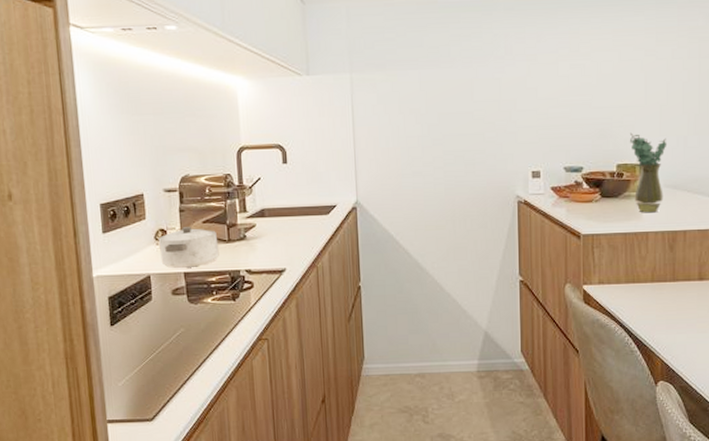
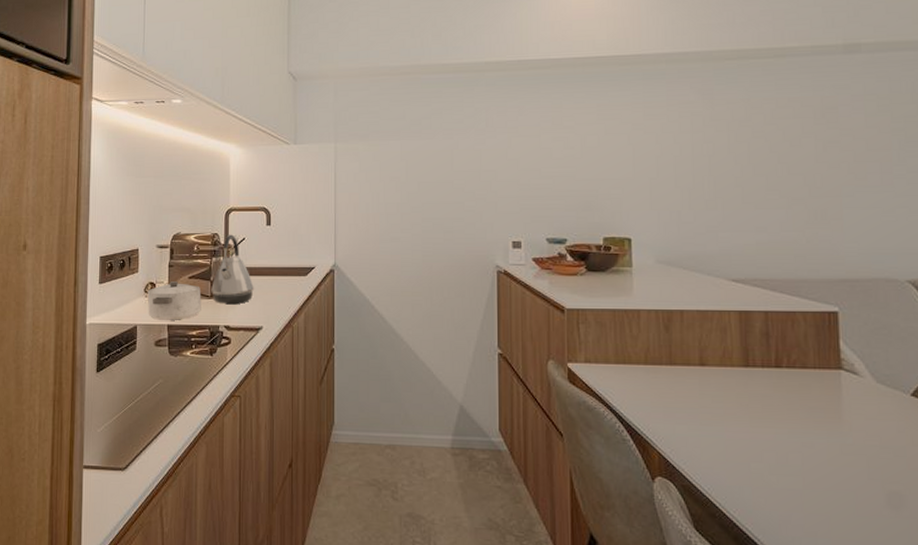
kettle: none [227,174,274,248] -> present [210,234,254,305]
vase: present [630,132,667,213] -> none [618,205,659,290]

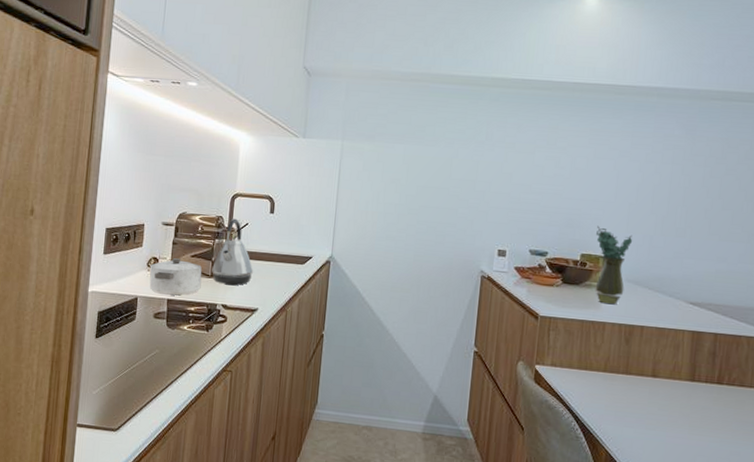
vase: none [618,205,659,290] -> present [595,225,633,305]

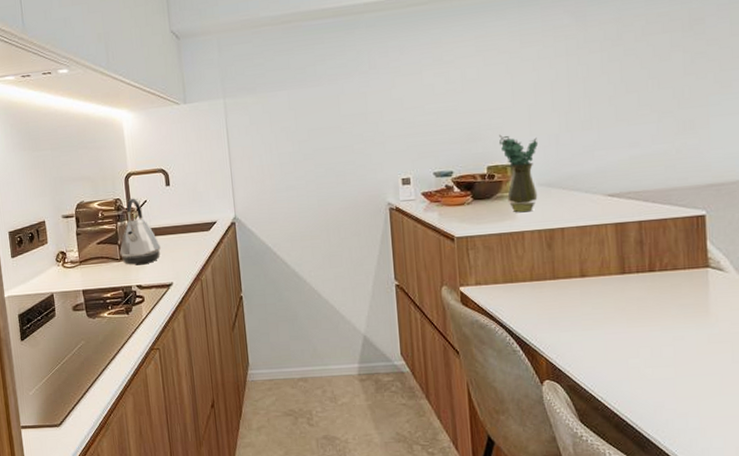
cooking pot: present [149,257,202,296] -> none [59,247,113,287]

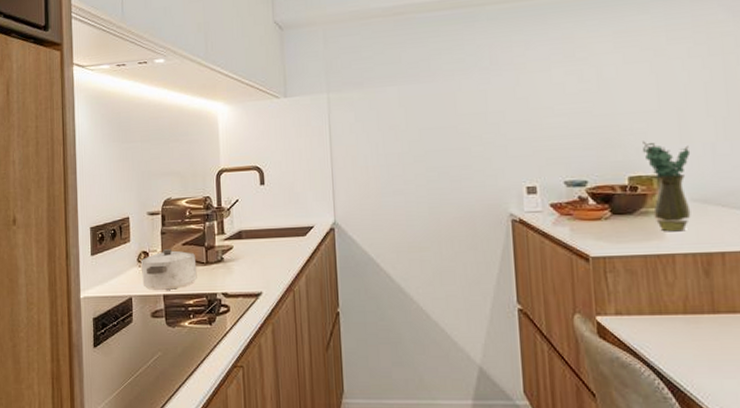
cooking pot: none [59,247,113,287] -> present [140,248,197,291]
kettle: present [119,198,161,266] -> none [205,196,251,271]

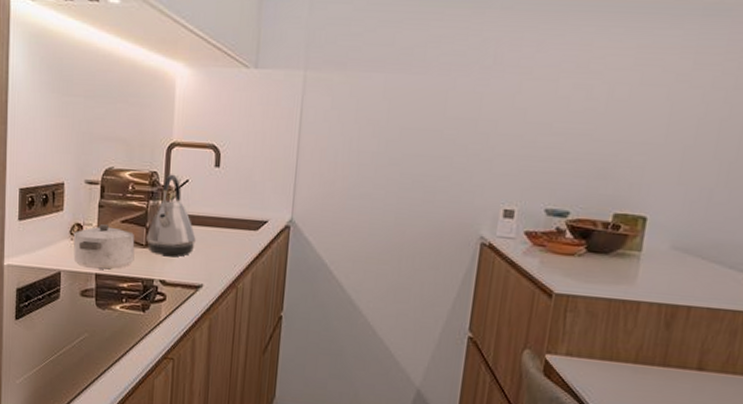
kettle: none [205,196,251,271] -> present [145,174,196,257]
vase: present [643,141,691,232] -> none [629,176,686,279]

